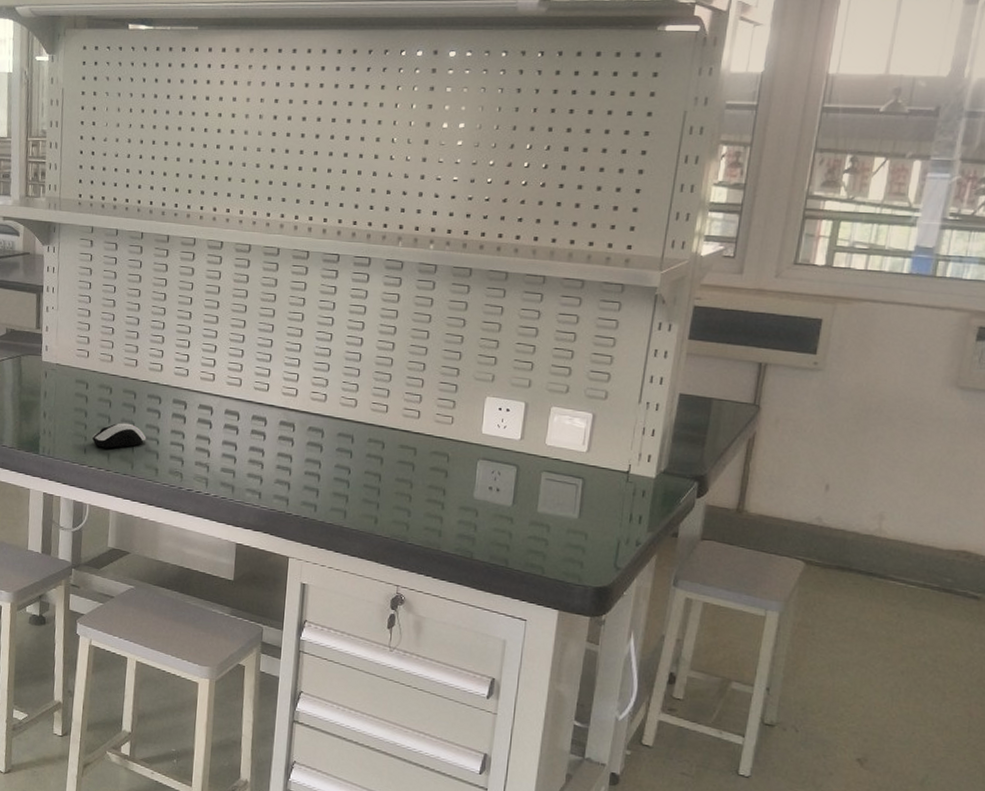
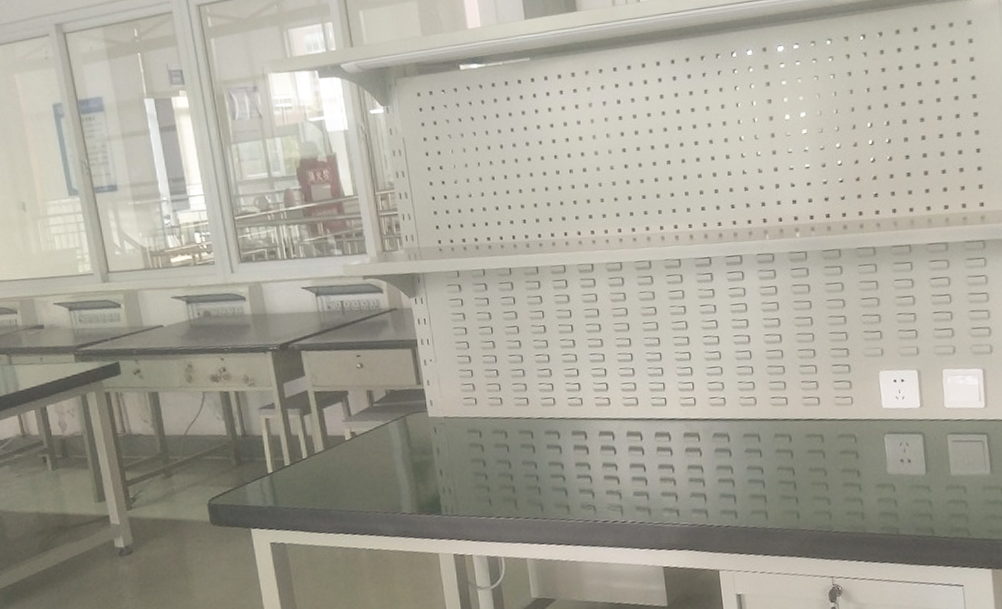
computer mouse: present [91,423,147,448] -> none [494,464,552,495]

